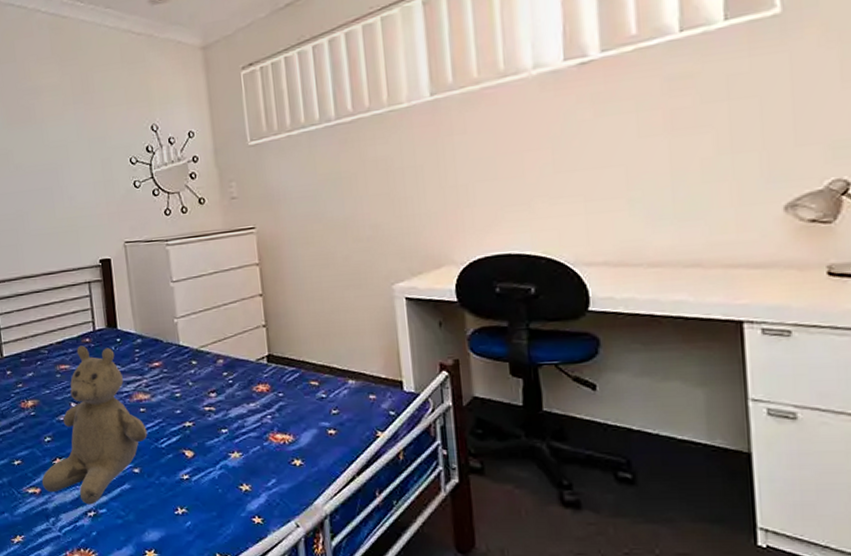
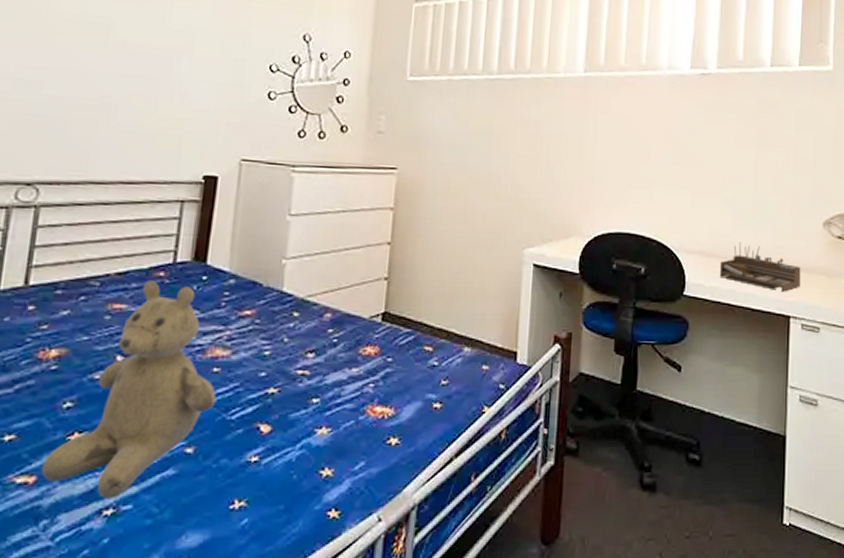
desk organizer: none [633,245,755,295] -> present [719,242,801,292]

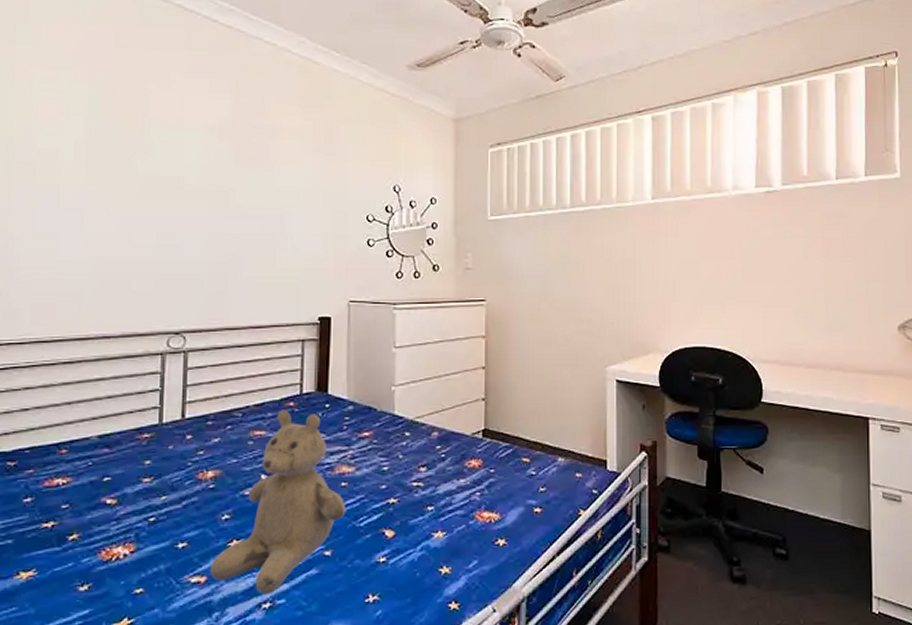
desk organizer: present [719,242,801,292] -> none [795,350,878,395]

